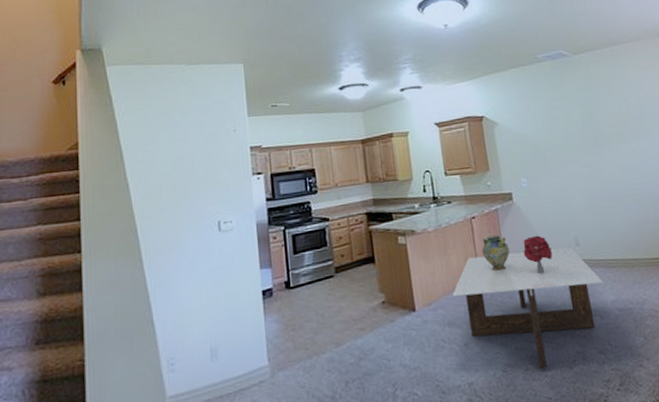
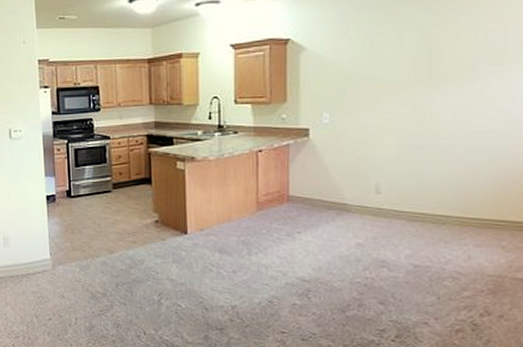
dining table: present [452,247,603,368] -> none [226,191,400,306]
ceramic jug: present [481,234,510,271] -> none [264,170,296,208]
bouquet: present [523,235,553,274] -> none [311,177,346,216]

